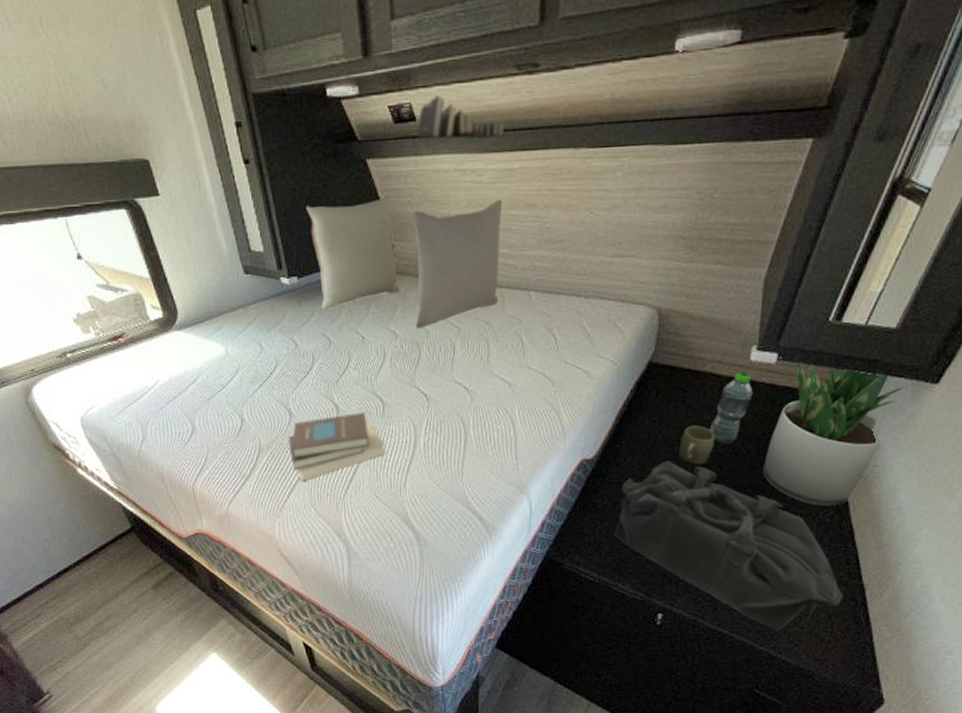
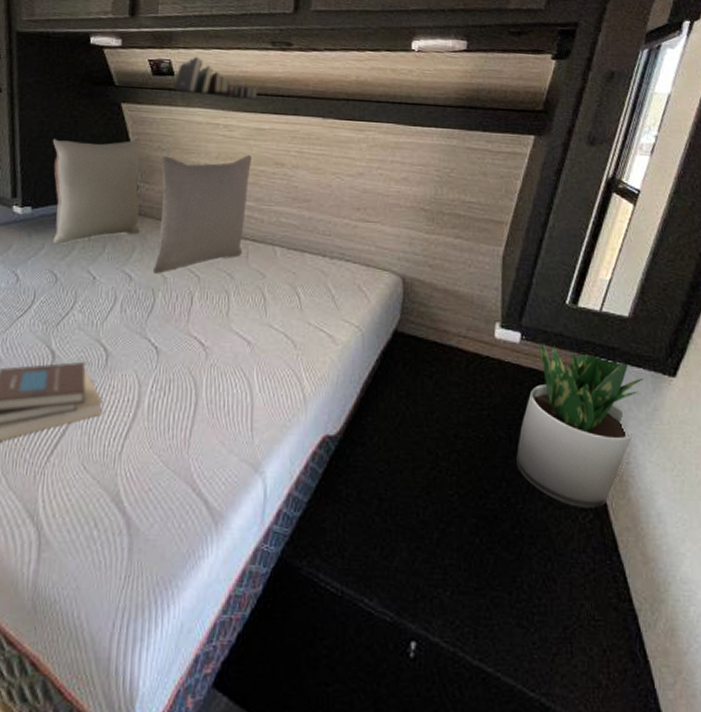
duffel bag: present [613,461,843,632] -> none [358,443,615,672]
mug: present [679,426,714,464] -> none [428,404,464,450]
water bottle: present [709,371,753,445] -> none [458,348,500,429]

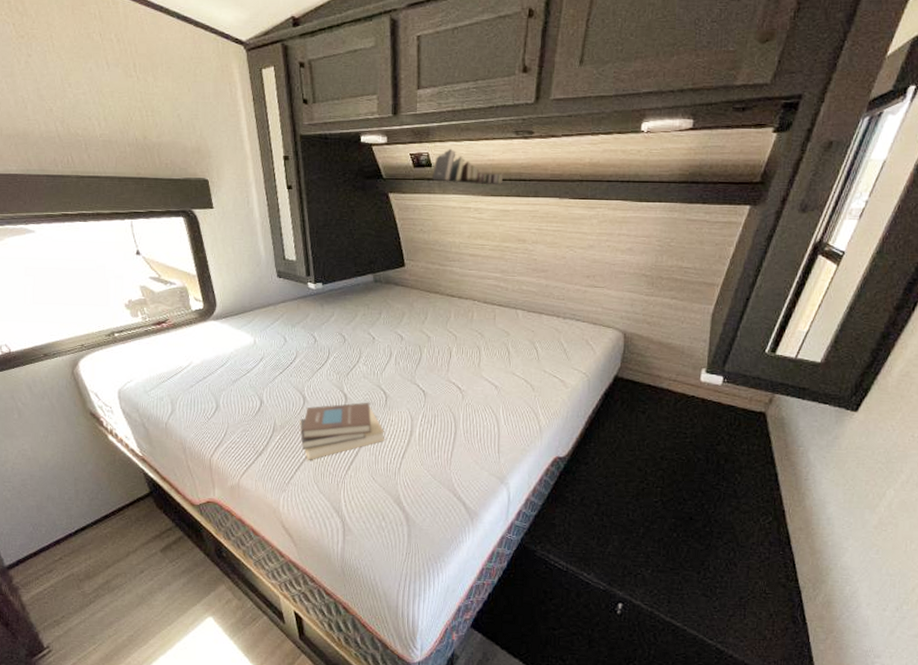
pillow: present [52,138,142,245] -> none [335,223,408,313]
pillow: present [153,154,251,274] -> none [420,233,498,334]
planter: present [516,342,643,508] -> none [711,384,828,513]

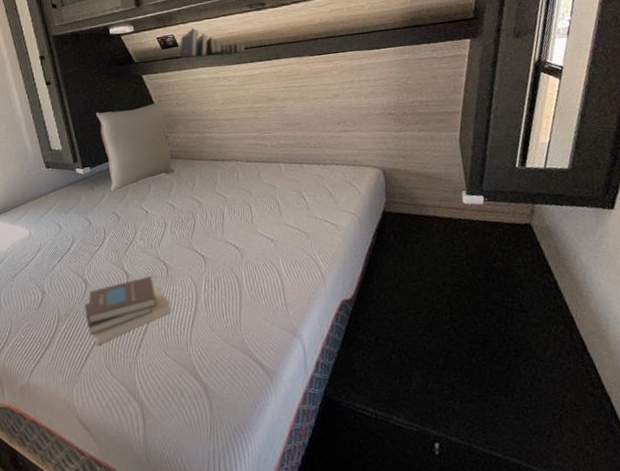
pillow: none [335,223,408,313] -> present [95,100,174,193]

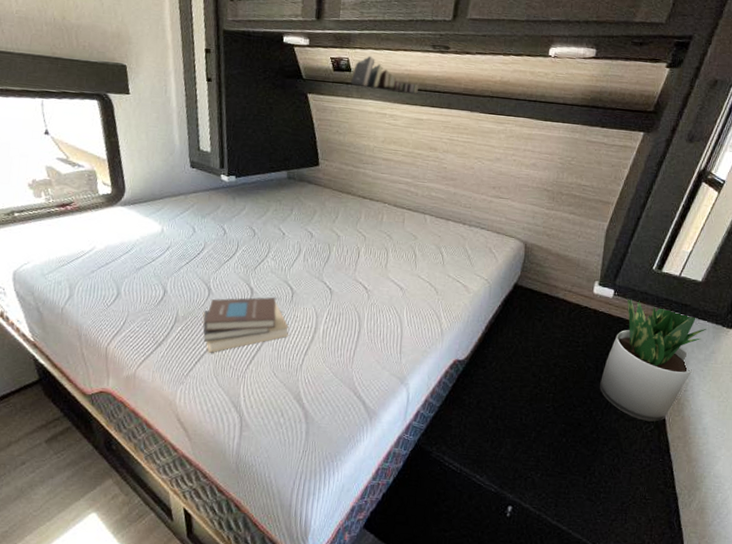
pillow: present [95,100,174,193] -> none [252,121,324,207]
planter: none [494,201,588,323] -> present [600,298,707,422]

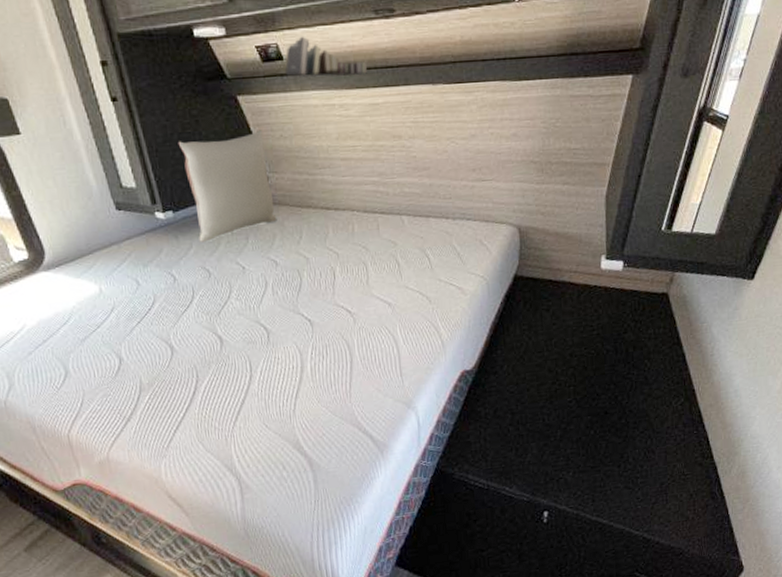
books: present [202,297,289,353] -> none [170,341,274,418]
pillow: none [252,121,324,207] -> present [178,130,277,243]
planter: present [600,298,707,422] -> none [622,267,727,396]

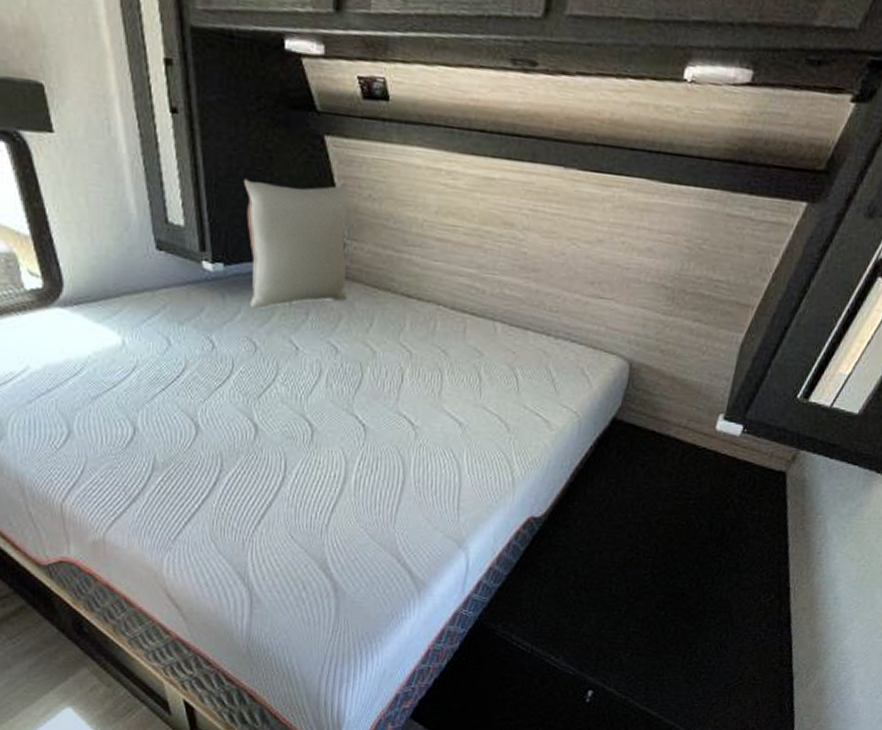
books: present [285,36,367,77] -> none [389,74,491,140]

